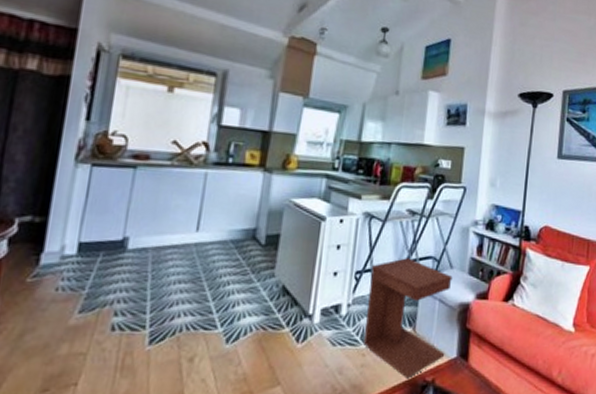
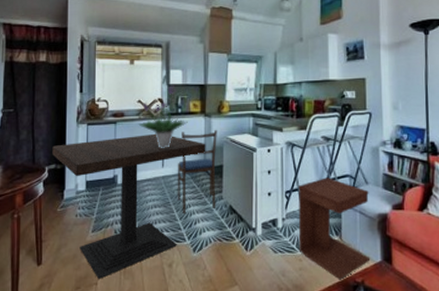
dining table: none [29,186,261,378] -> present [52,133,206,279]
potted plant: none [169,127,240,207] -> present [138,85,188,148]
dining chair: none [212,188,278,293] -> present [177,129,217,213]

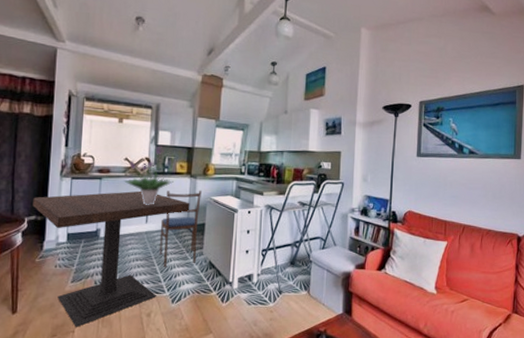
side table: present [298,178,371,280] -> none [270,239,336,329]

